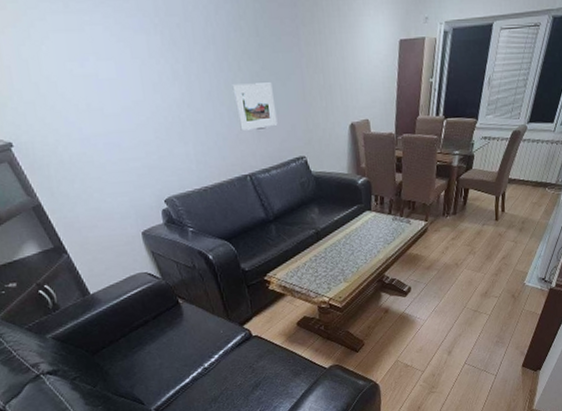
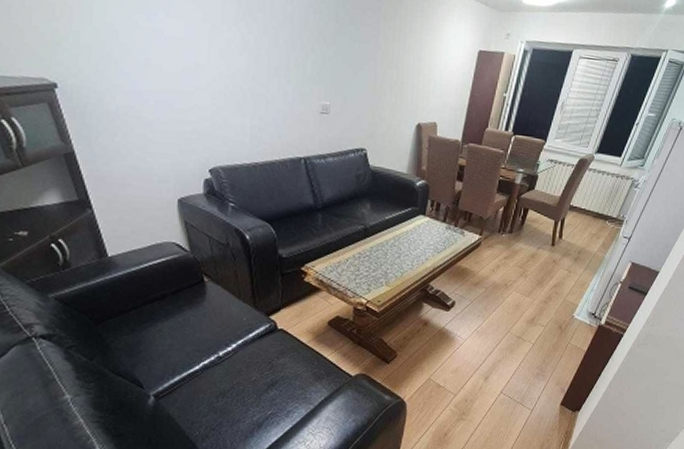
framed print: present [232,82,278,131] -> none [301,64,343,113]

